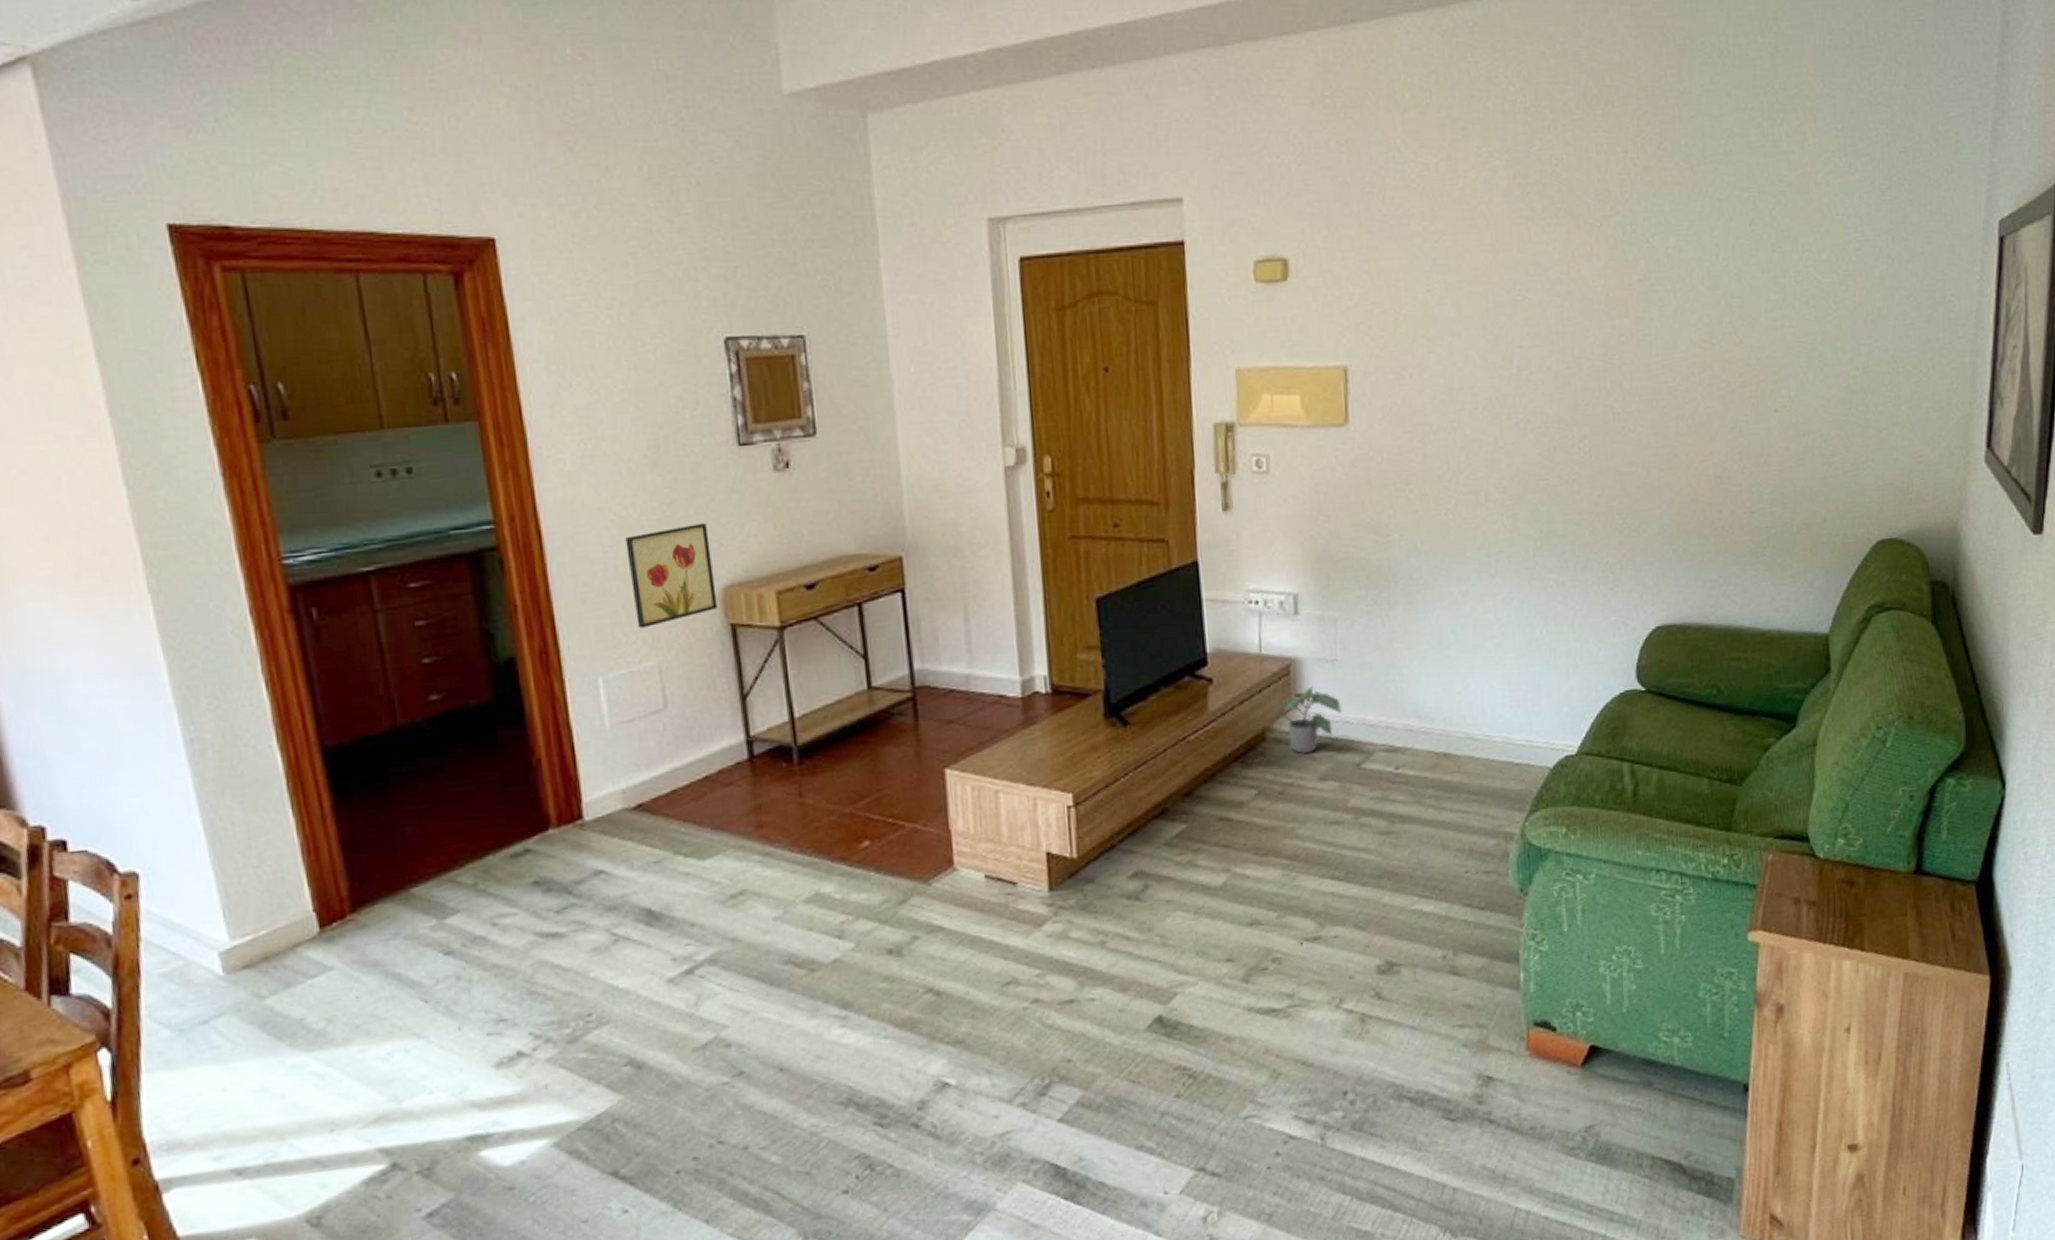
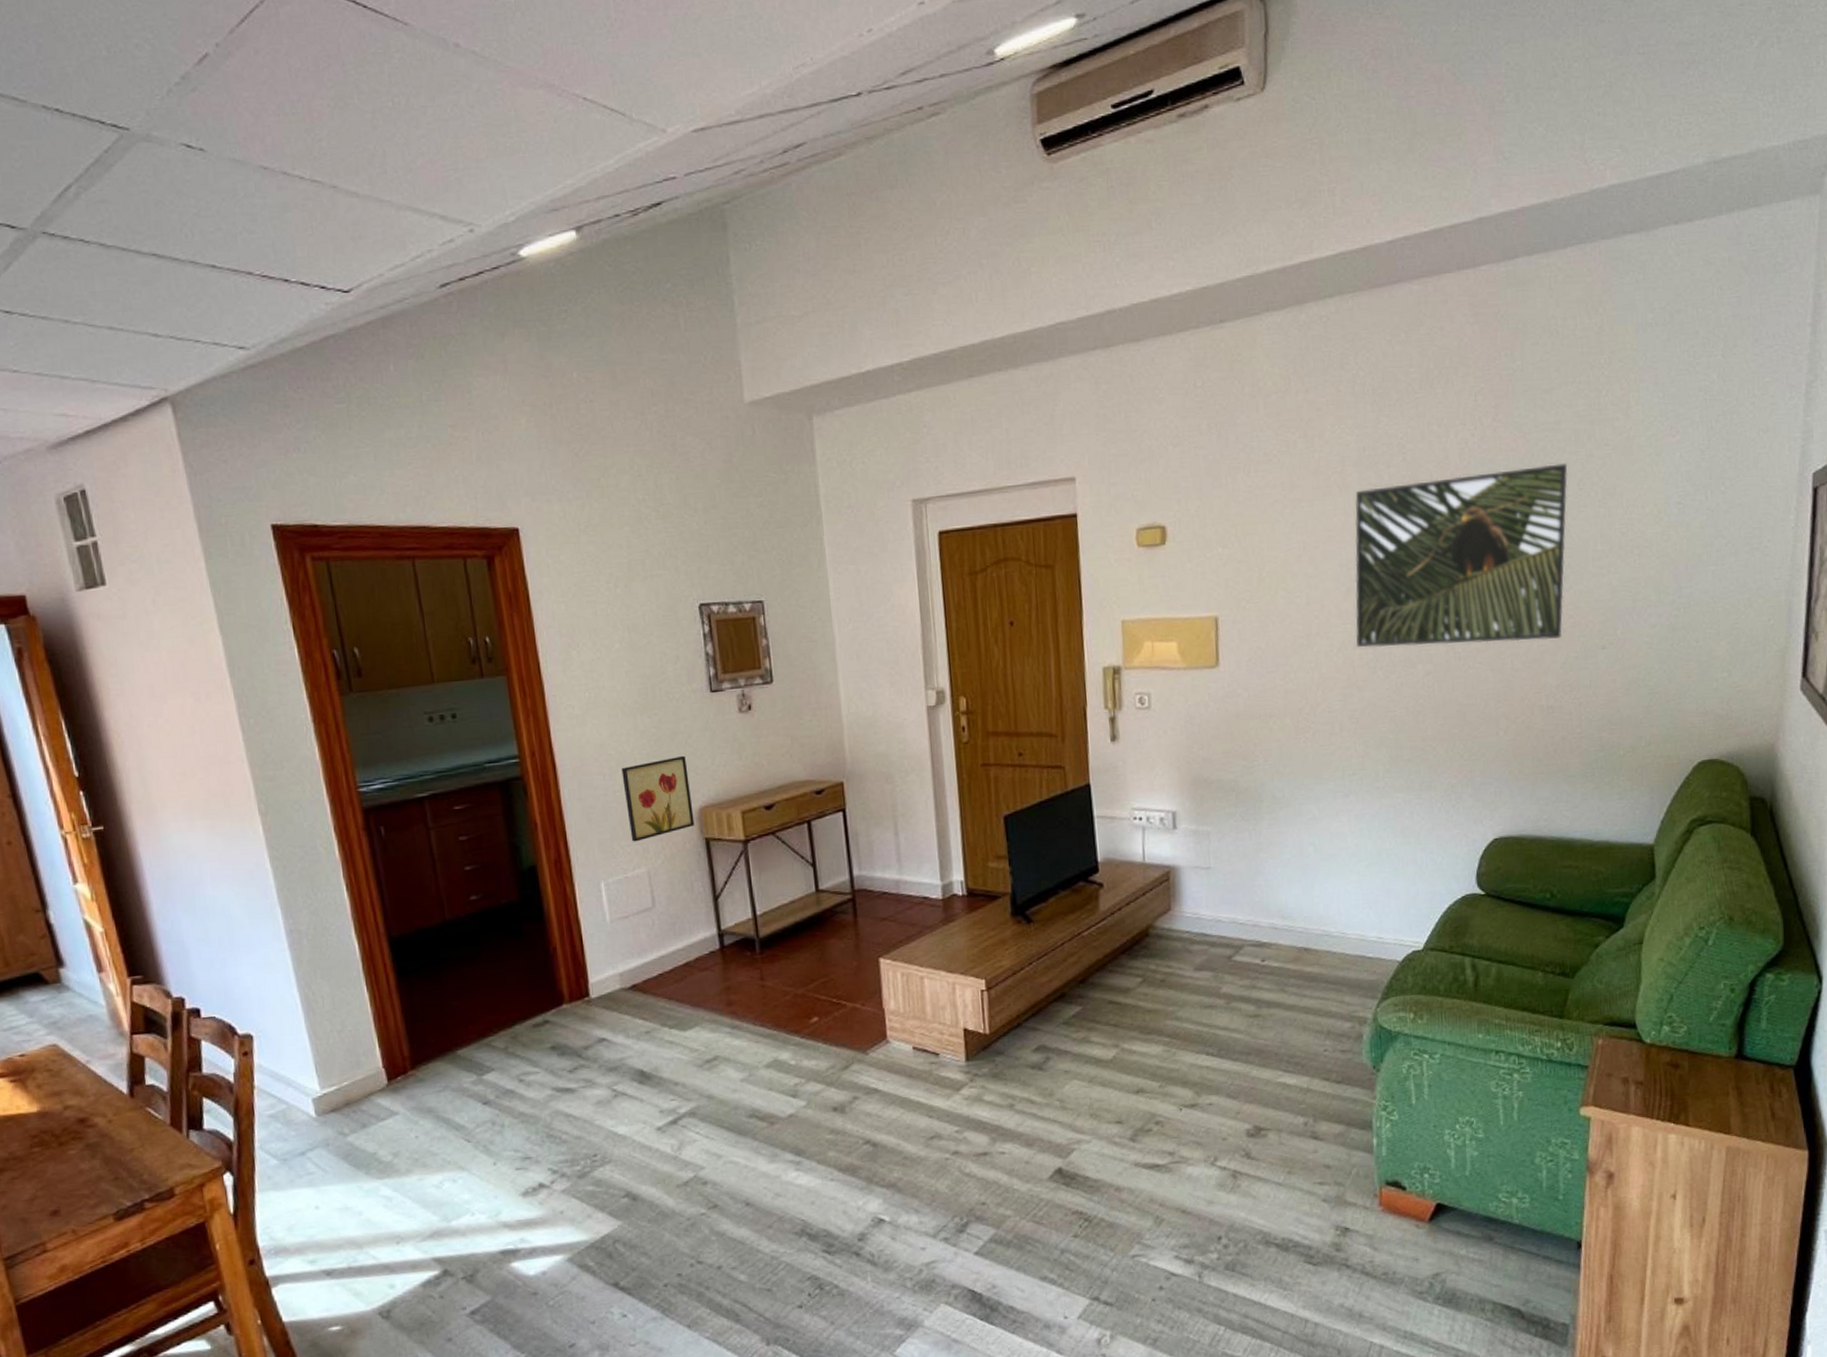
potted plant: present [1276,686,1343,755] -> none [1158,890,1215,949]
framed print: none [1503,200,1739,406] -> present [1355,463,1568,648]

